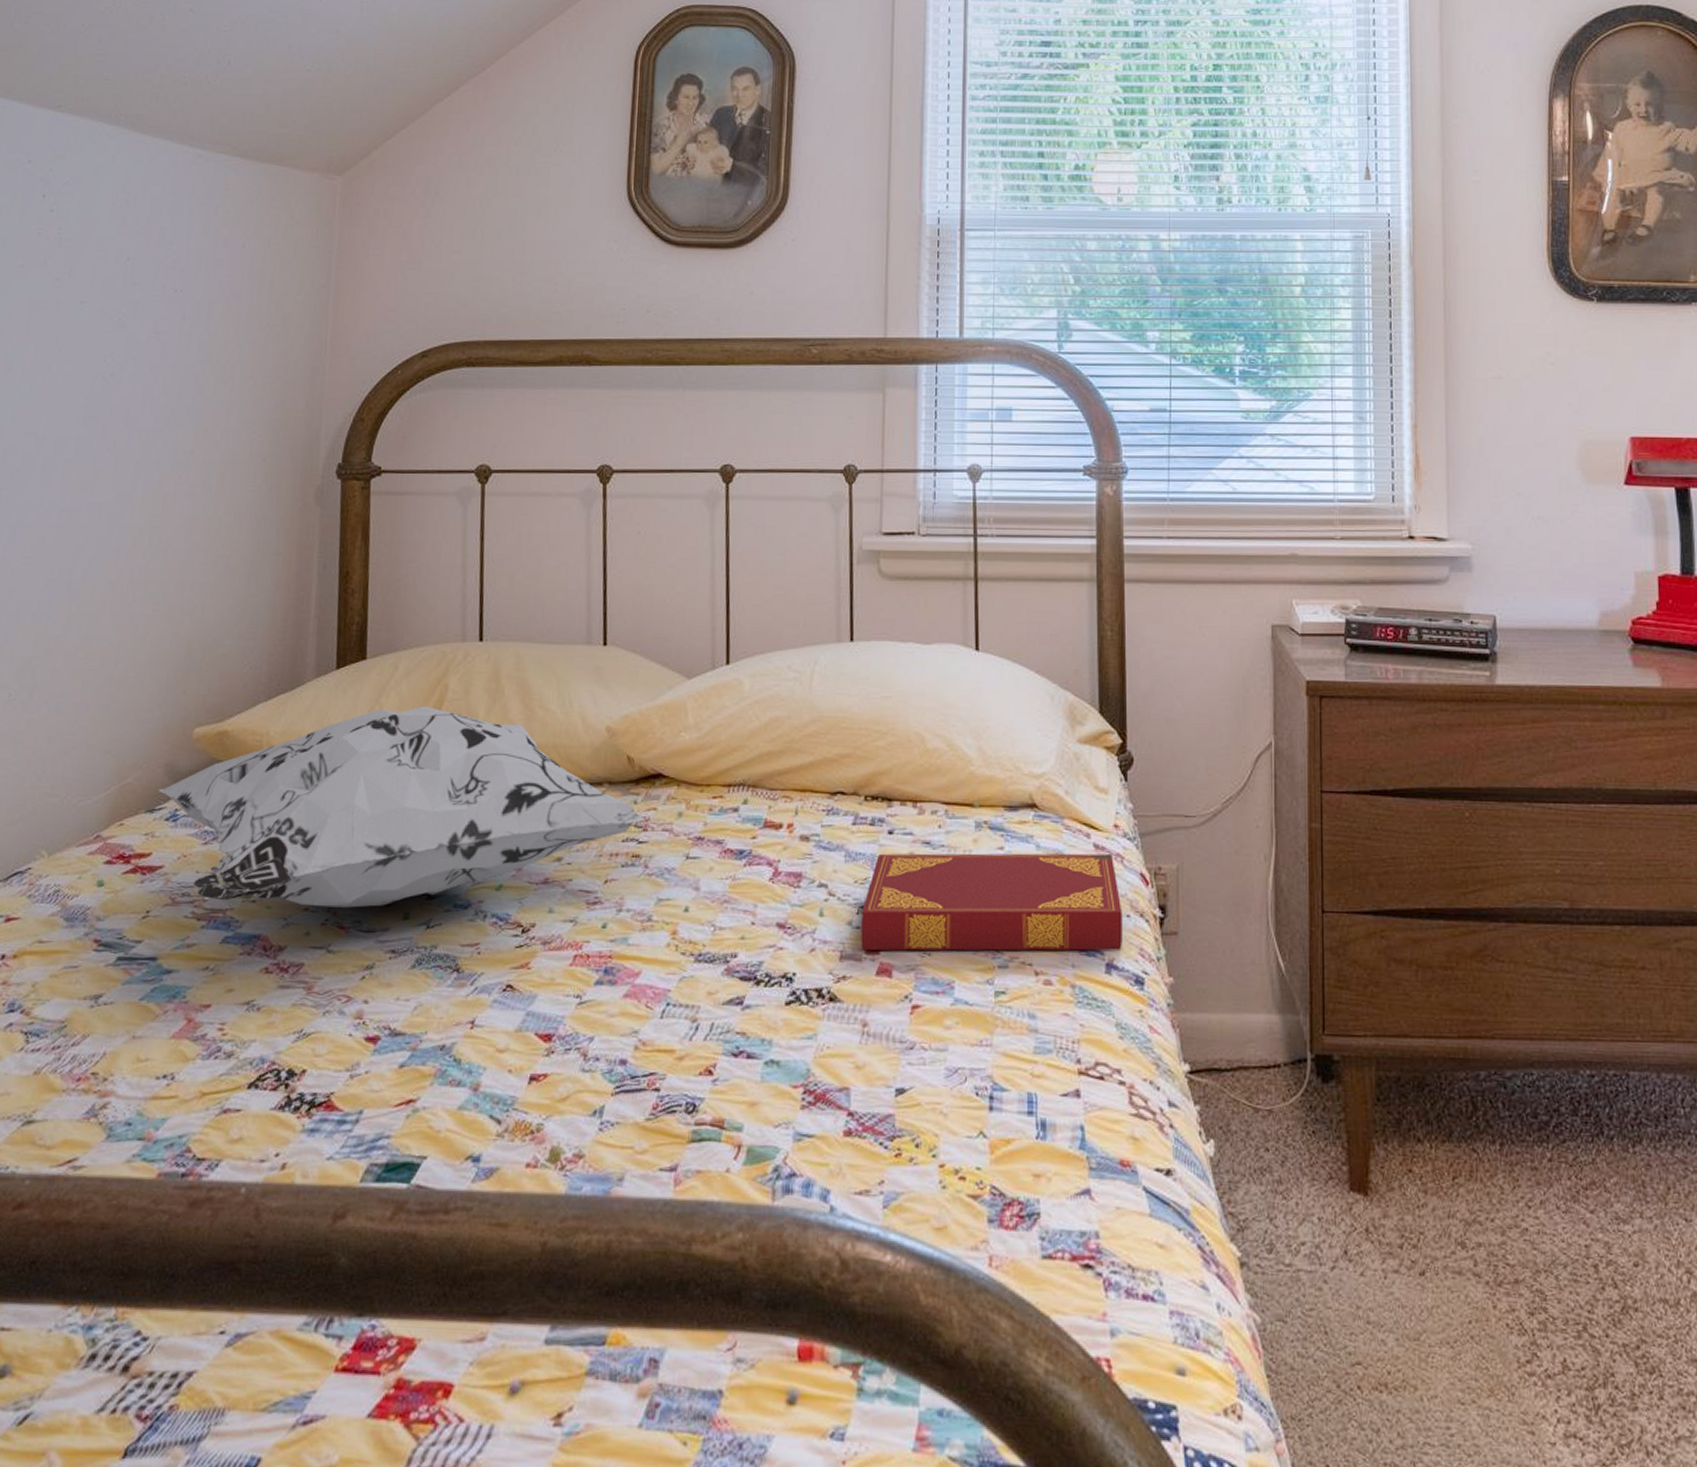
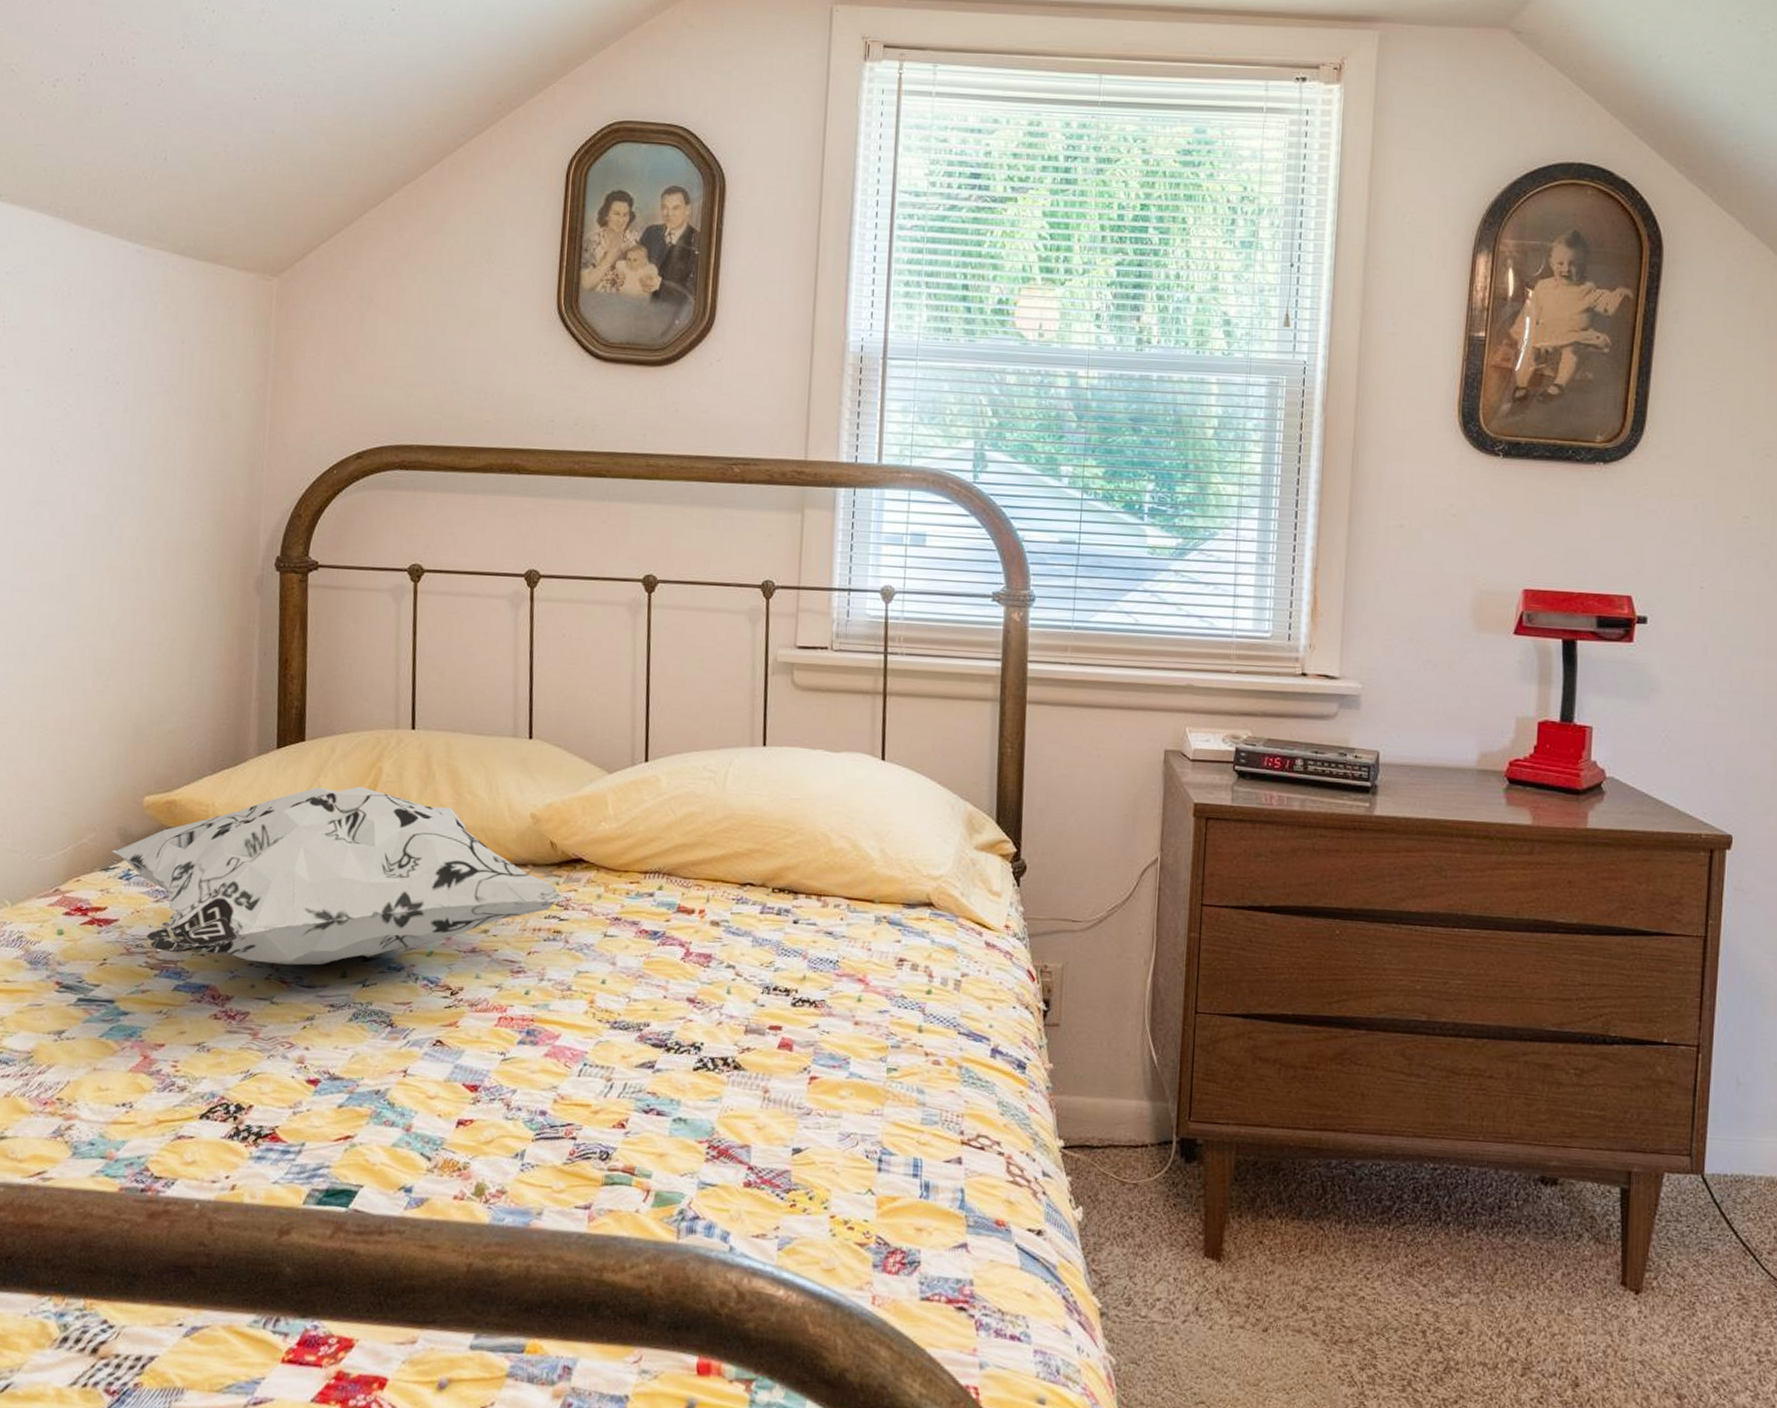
hardback book: present [861,853,1122,951] -> none [764,940,1009,1038]

